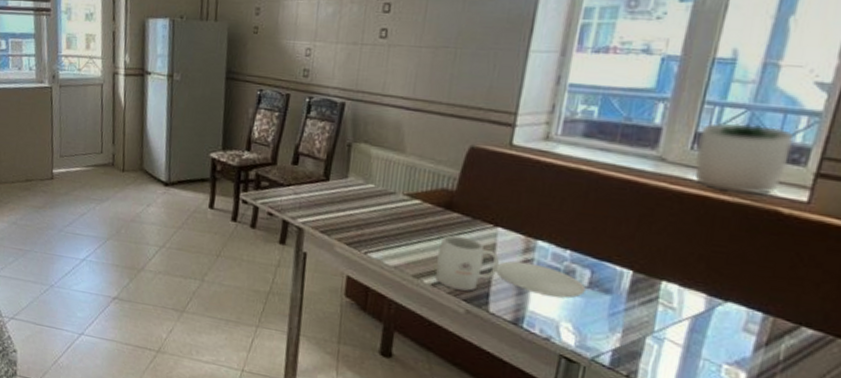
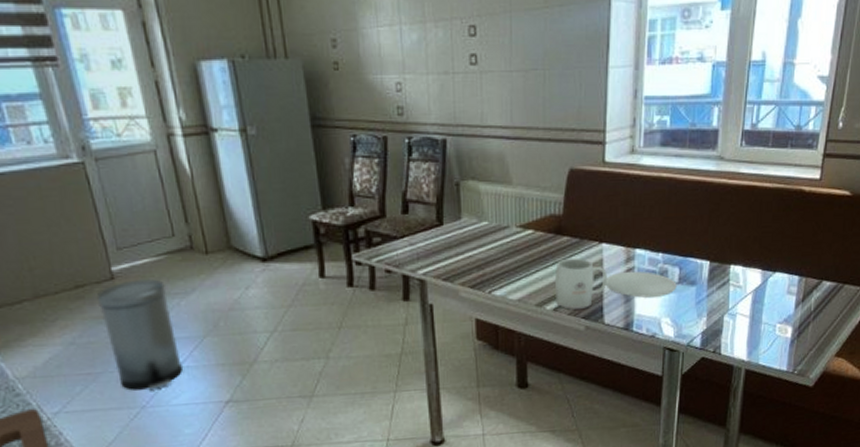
pedal bin: none [38,182,87,273] -> present [96,279,182,390]
planter: present [694,122,793,195] -> none [744,117,808,179]

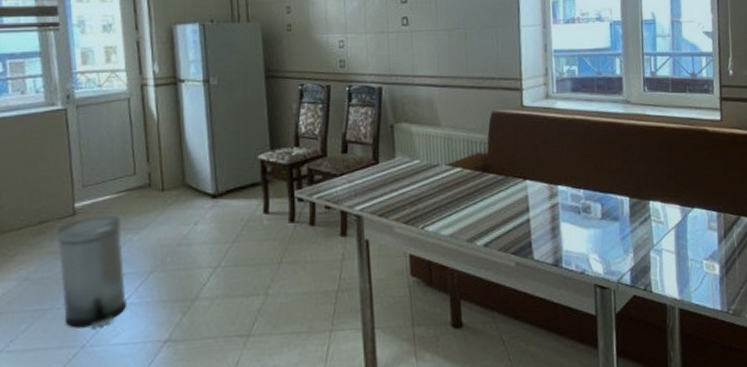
mug: present [555,258,608,310] -> none [484,194,534,245]
plate: present [605,271,677,298] -> none [532,207,601,234]

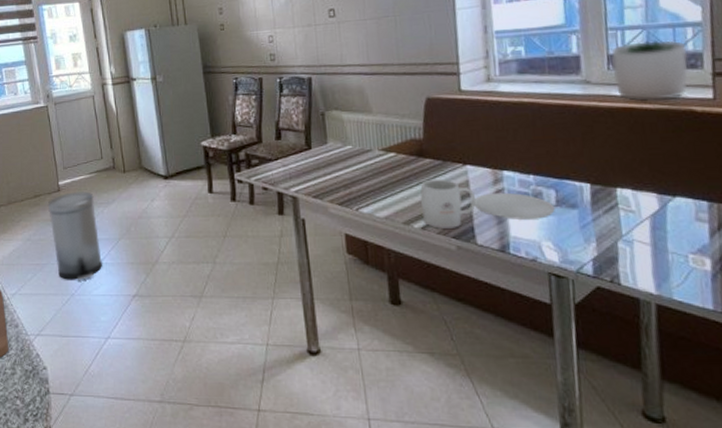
mug: none [484,194,534,245] -> present [420,179,477,229]
plate: none [532,207,601,234] -> present [474,192,555,220]
planter: none [646,66,703,121] -> present [611,39,689,101]

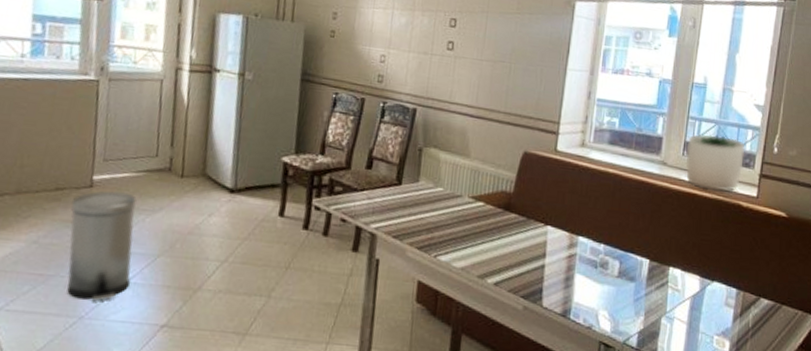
mug: present [420,179,477,229] -> none [497,234,550,288]
plate: present [474,192,555,220] -> none [547,256,616,288]

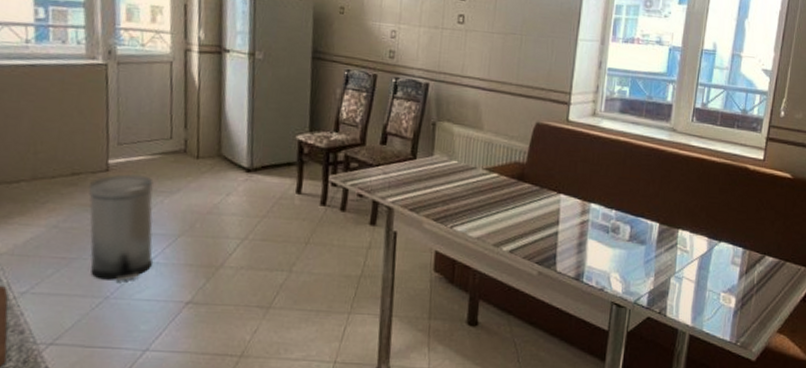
planter: present [685,133,745,192] -> none [694,99,753,156]

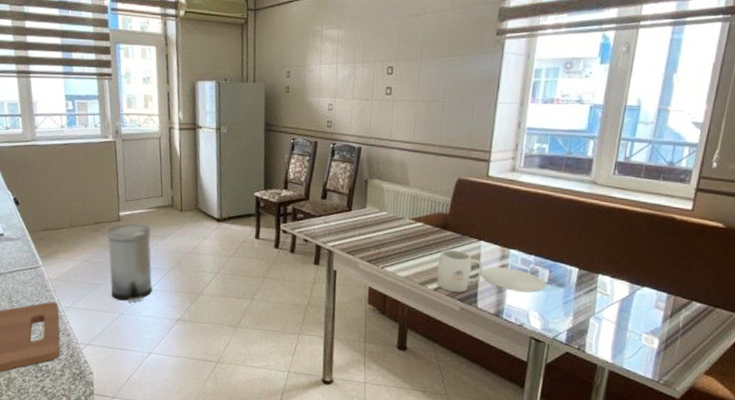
mug: none [512,204,563,254] -> present [437,249,484,293]
plate: none [560,223,627,252] -> present [481,266,546,293]

